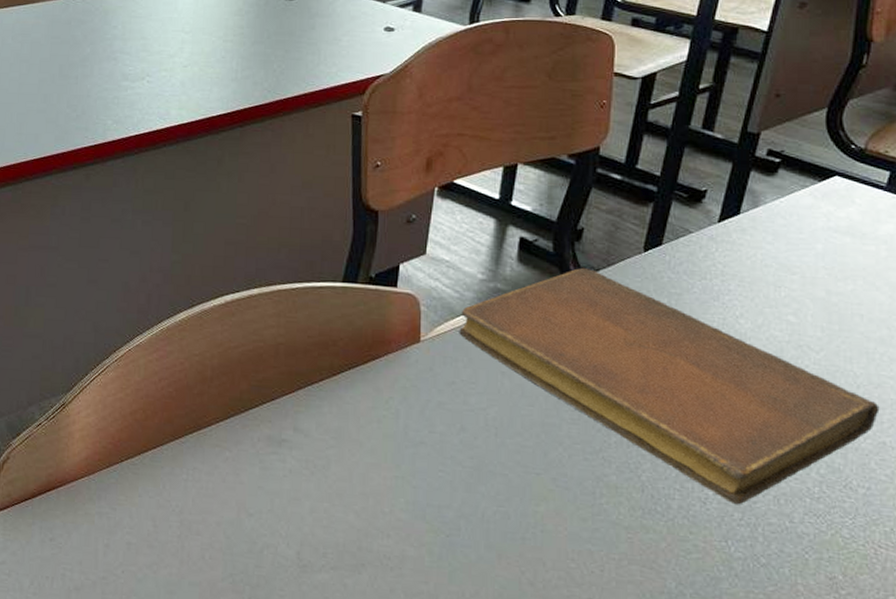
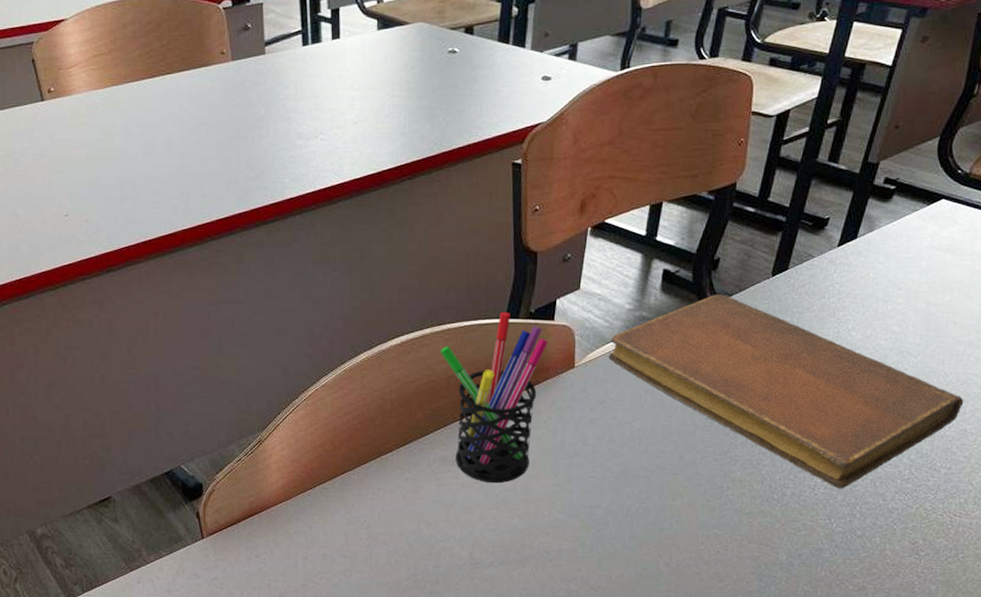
pen holder: none [268,274,390,472] -> present [440,311,548,484]

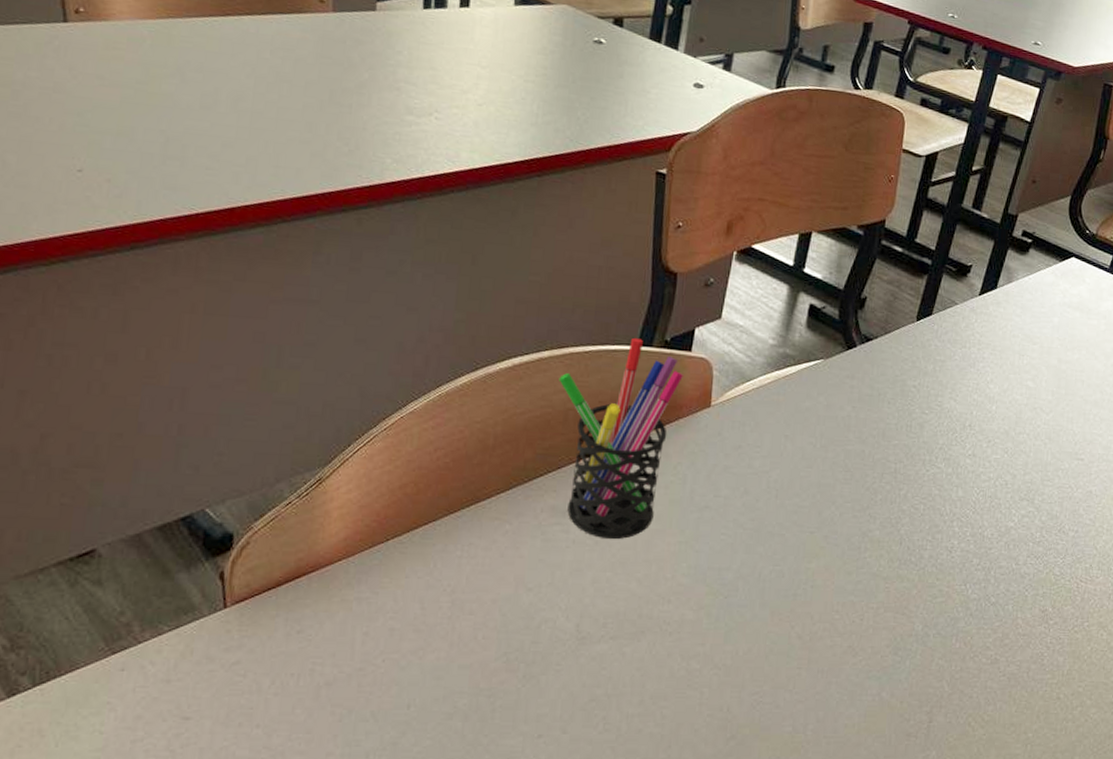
notebook: present [608,293,964,489] -> none [748,334,1090,552]

